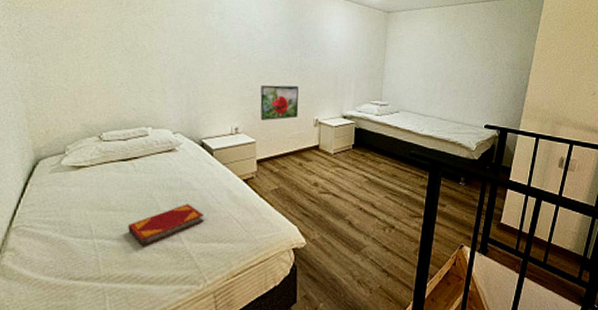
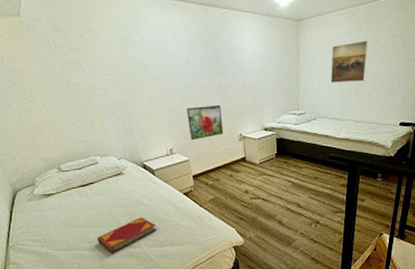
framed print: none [416,39,457,79] -> present [330,40,369,83]

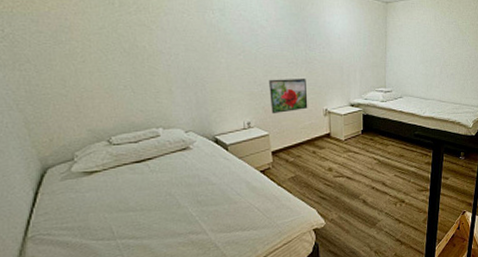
hardback book: present [97,217,157,254] -> none [150,198,226,243]
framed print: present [330,40,369,83] -> none [416,26,451,64]

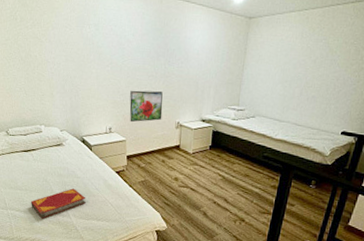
hardback book: none [150,198,226,243] -> present [31,188,86,219]

